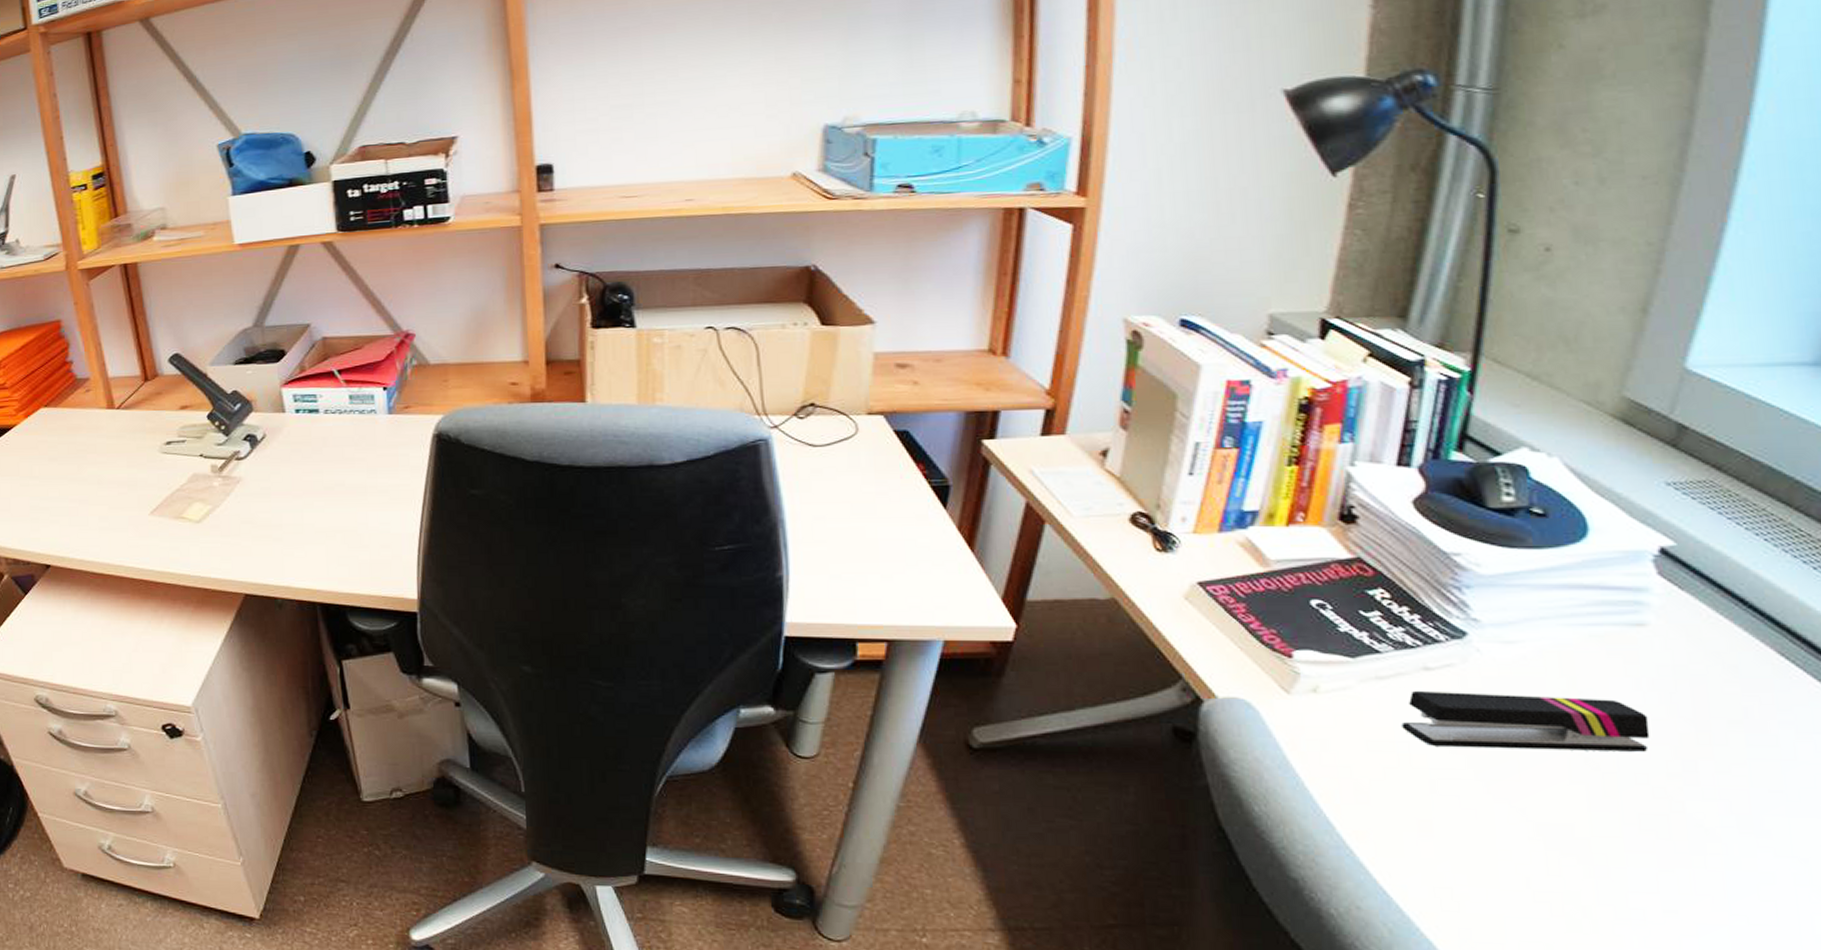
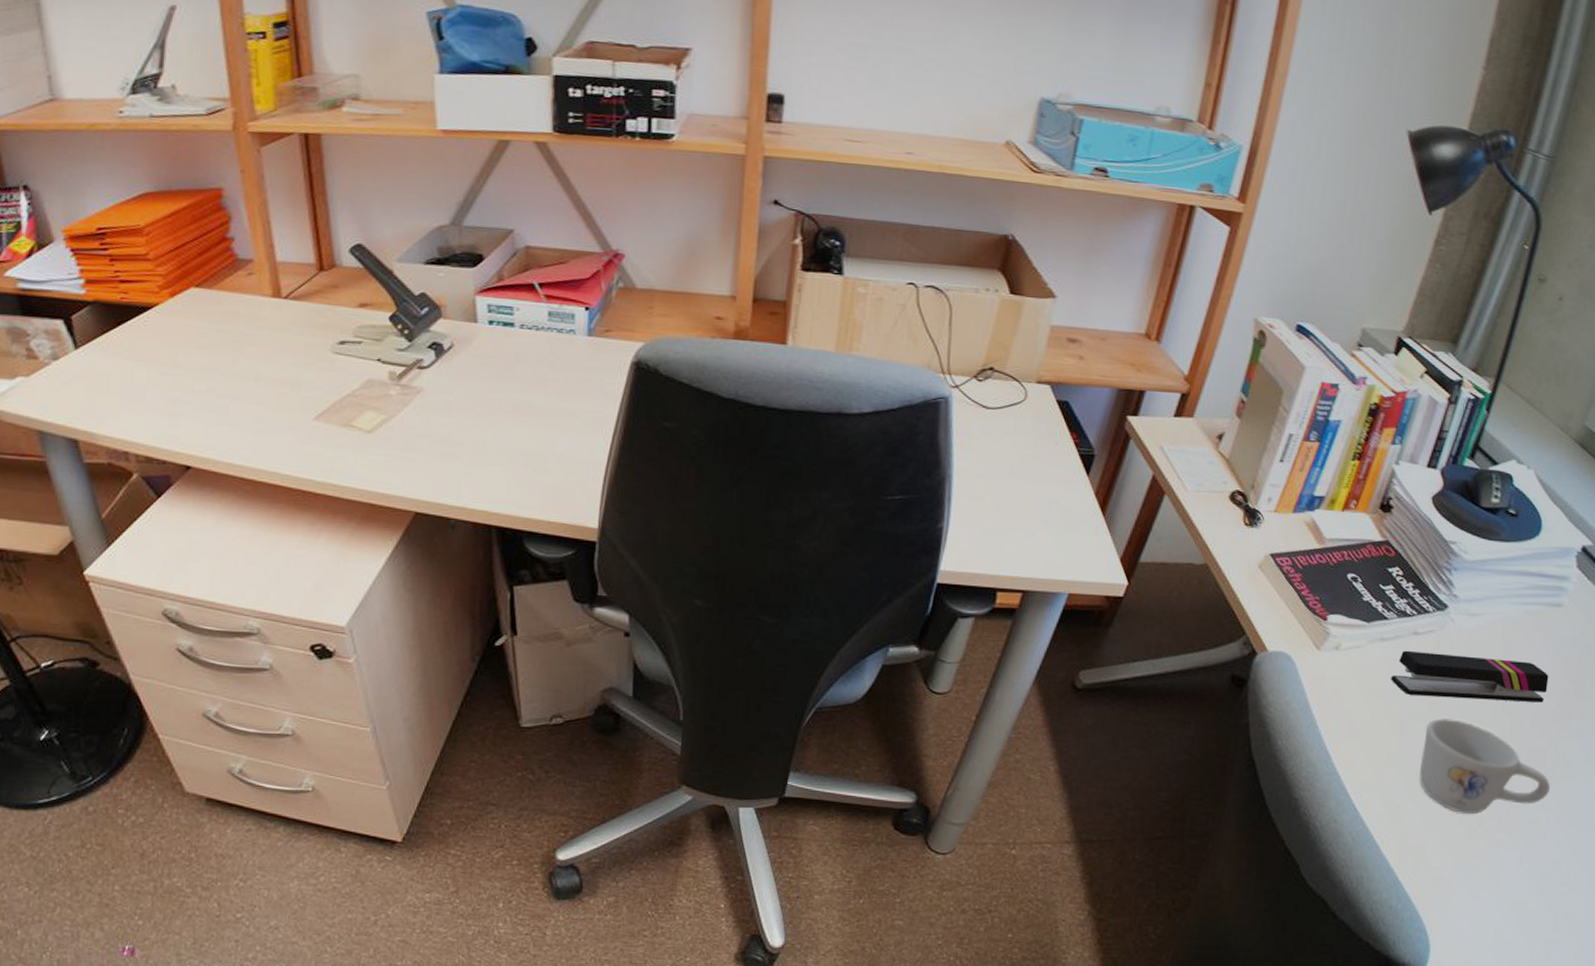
mug: none [1469,774,1689,901] -> present [1419,717,1551,815]

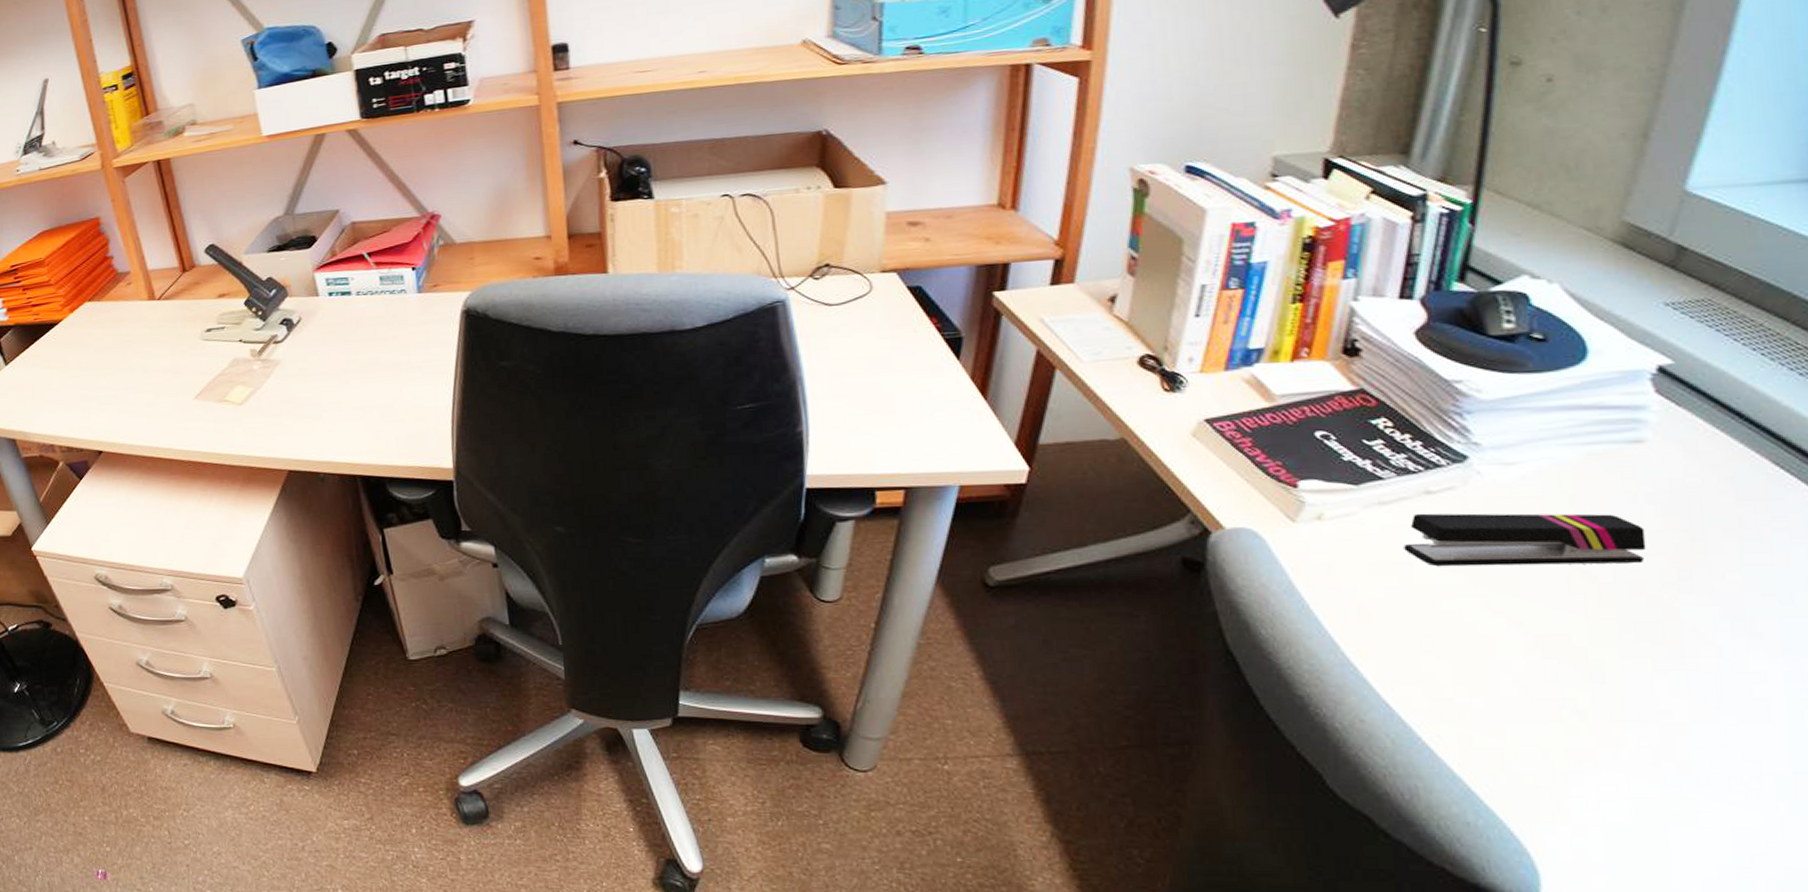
mug: present [1419,717,1551,815] -> none [1470,589,1683,707]

